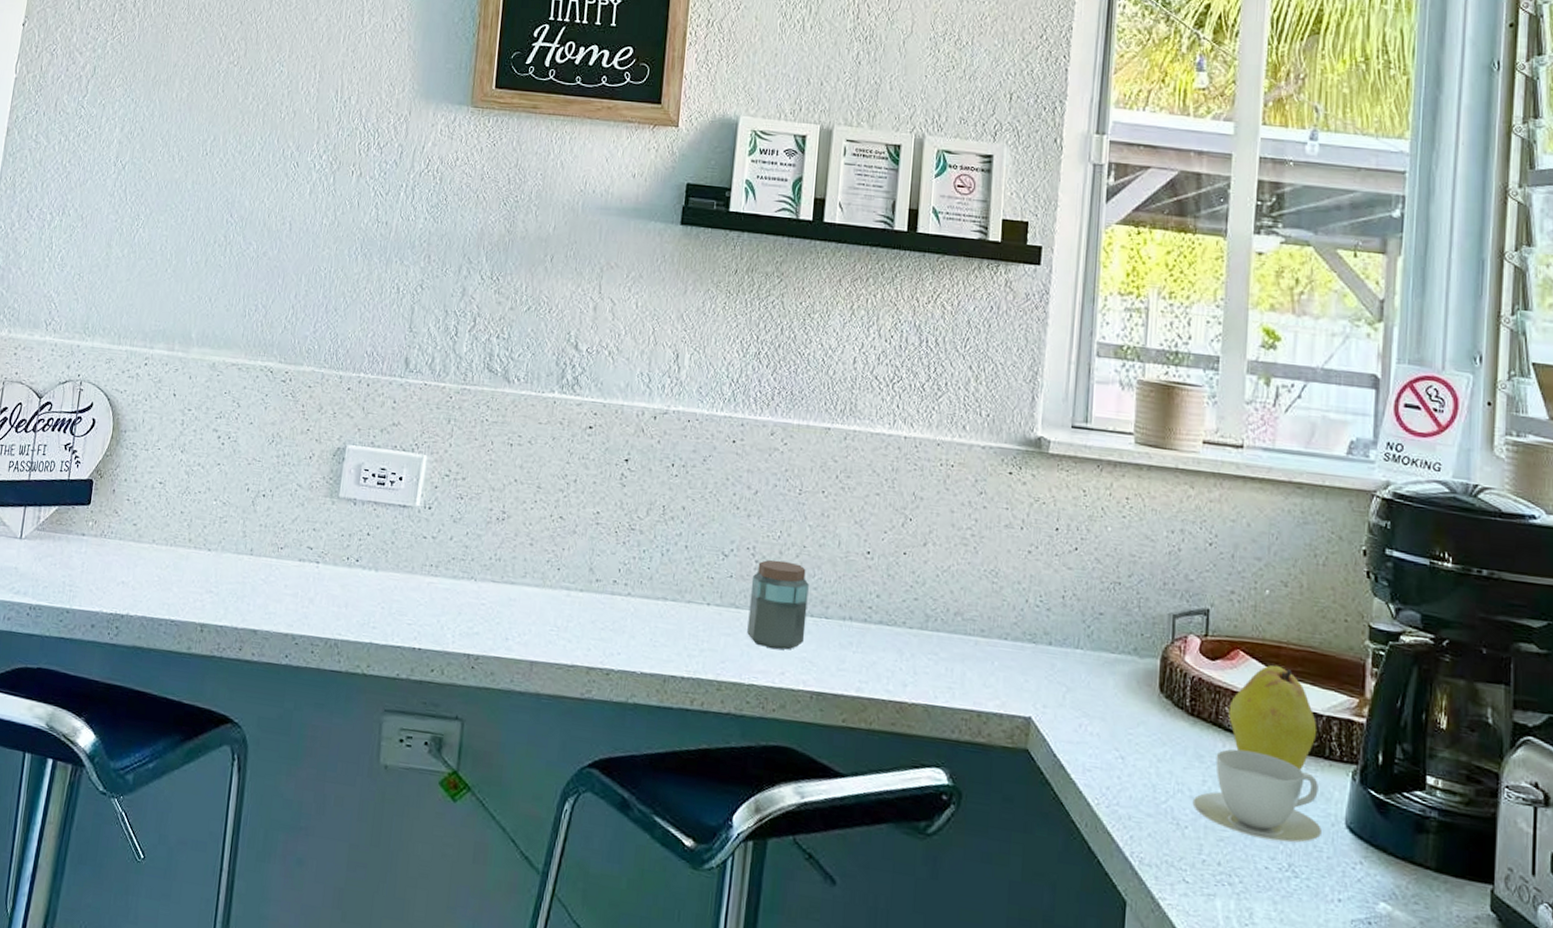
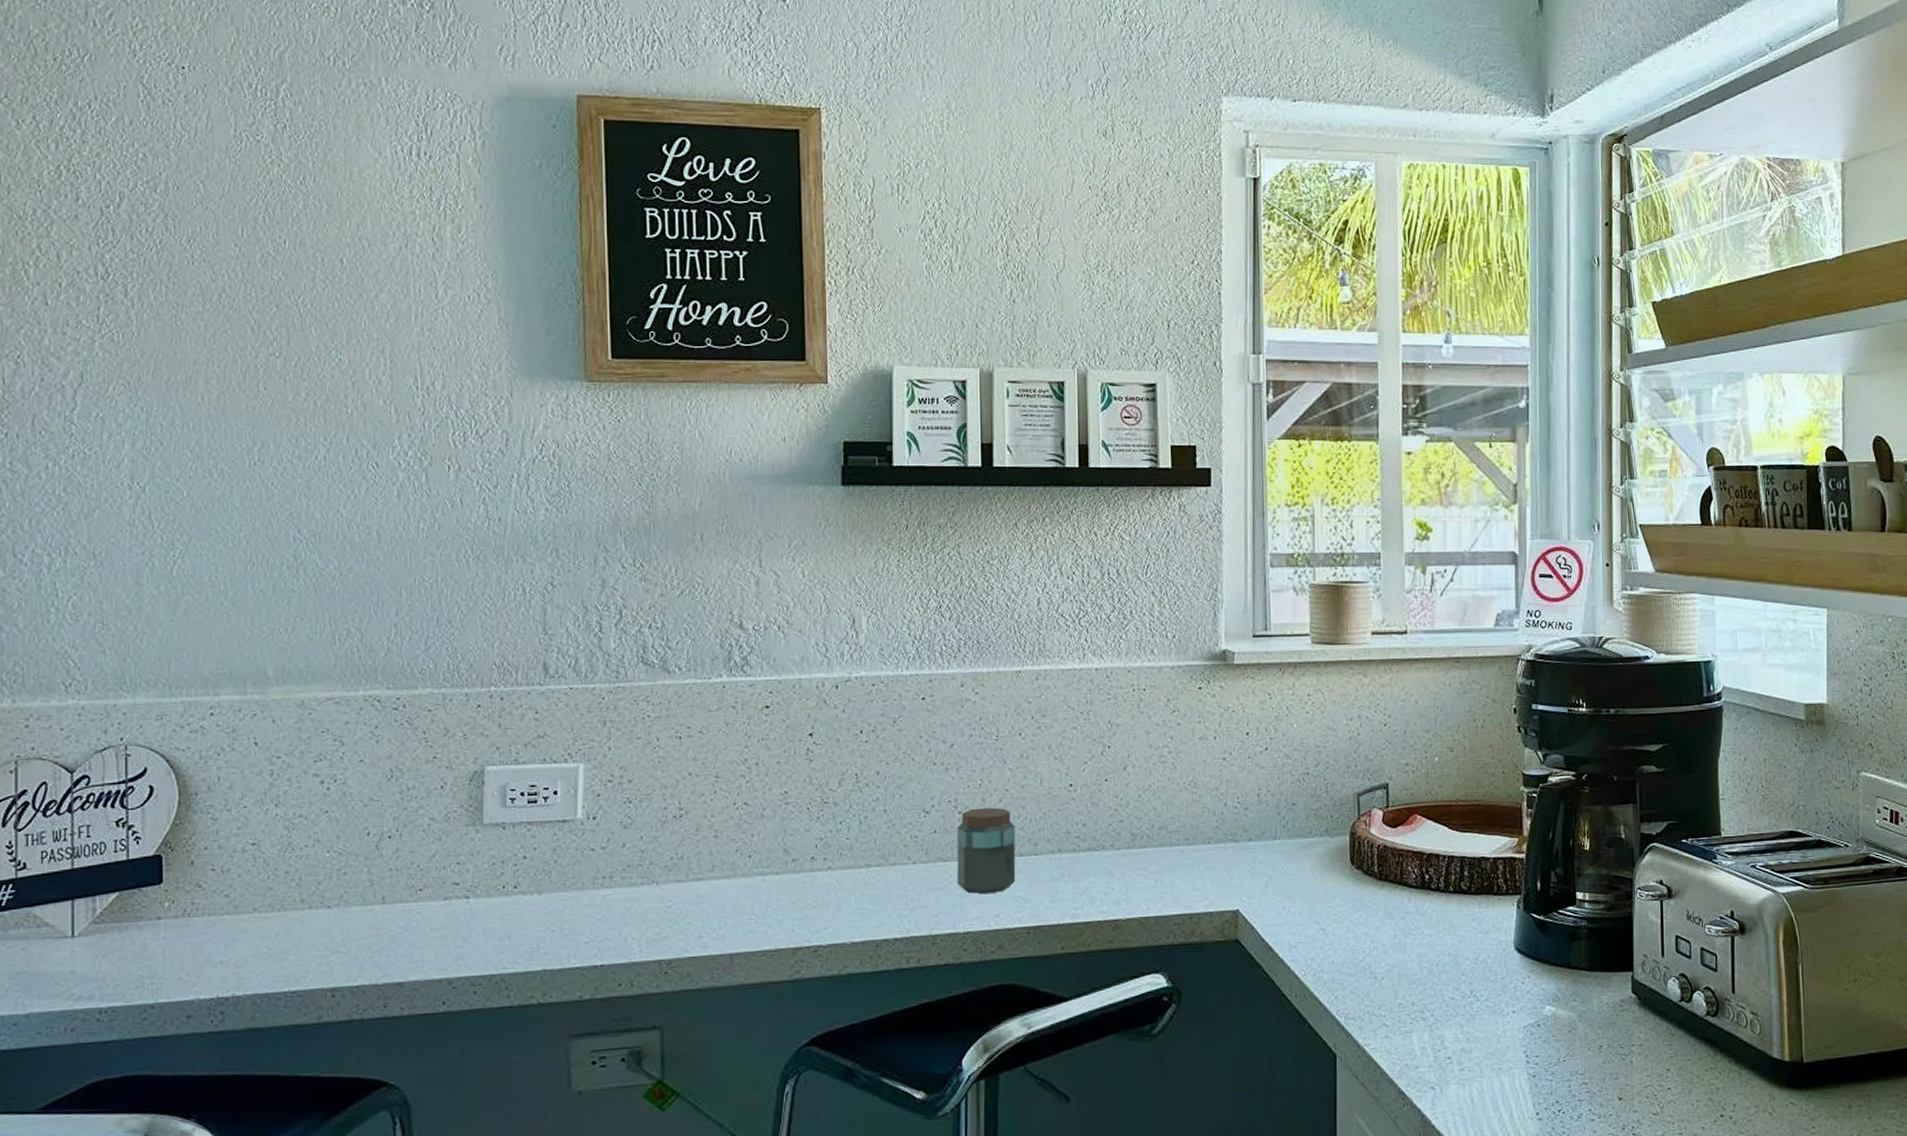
teacup: present [1192,749,1321,843] -> none [1386,900,1495,975]
fruit: present [1228,664,1317,770] -> none [1411,821,1486,909]

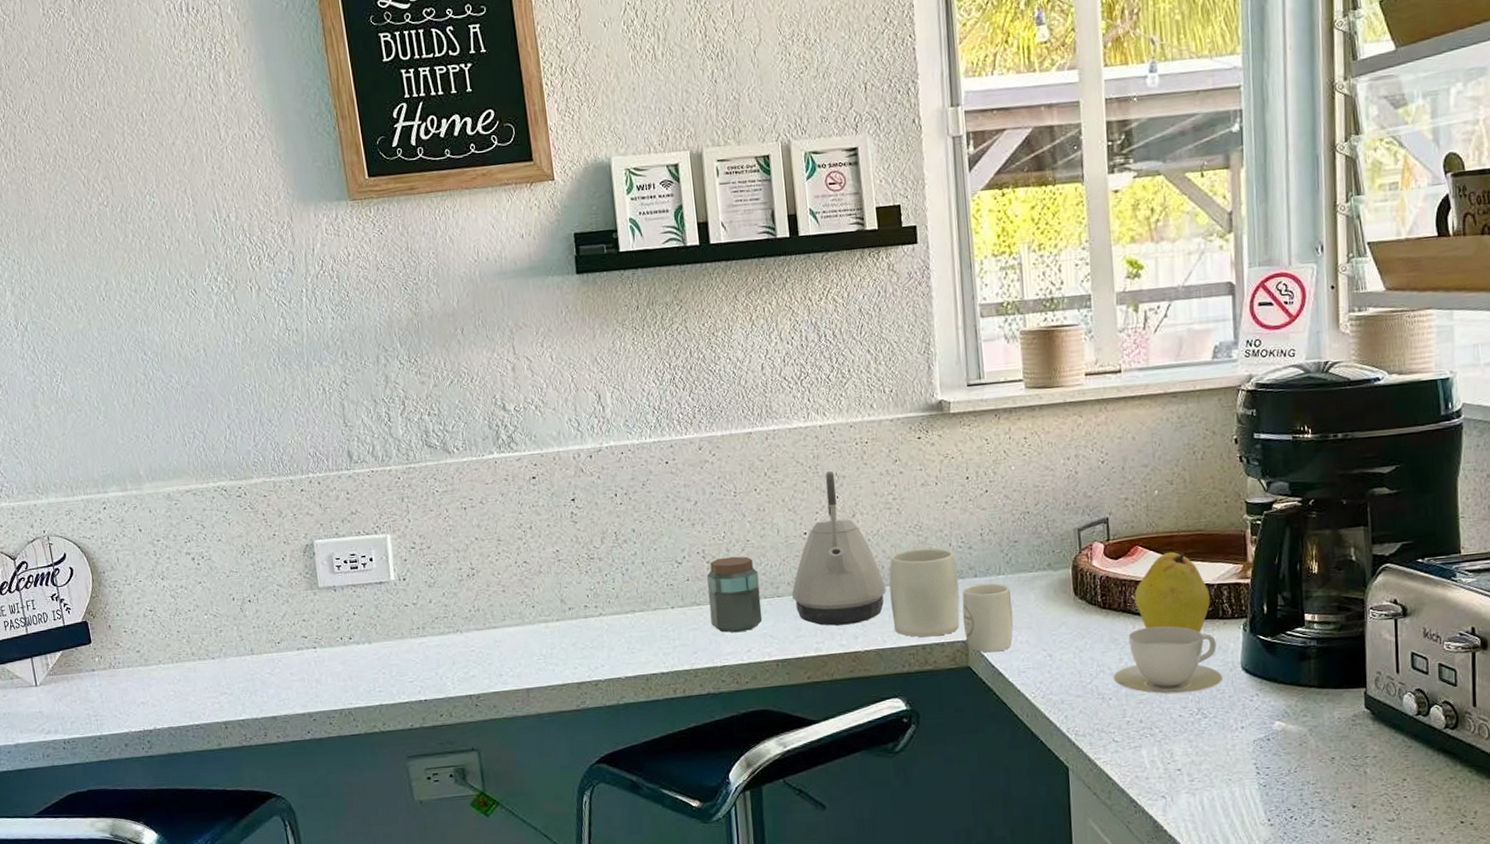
kettle: none [1051,718,1154,890] -> present [792,471,886,626]
mug: none [1158,807,1233,906] -> present [889,548,960,637]
mug: none [1234,848,1287,925] -> present [962,583,1014,653]
teacup: none [1386,900,1495,975] -> present [1113,626,1222,695]
fruit: none [1411,821,1486,909] -> present [1134,551,1211,633]

